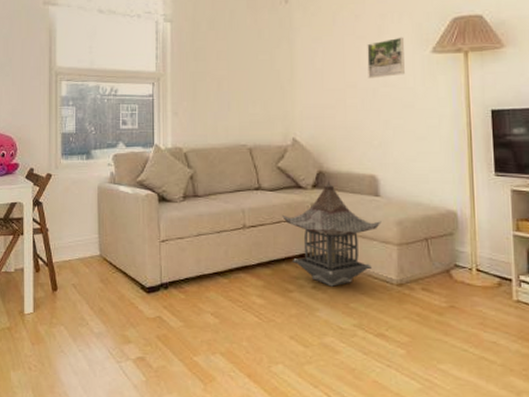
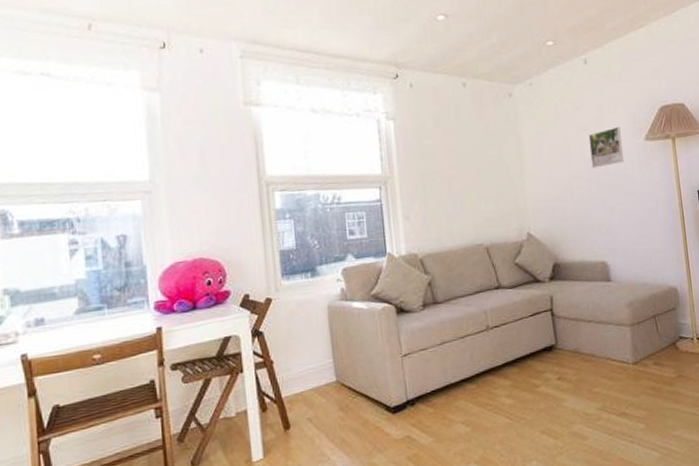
lantern: present [282,180,382,287] -> none [524,271,615,375]

